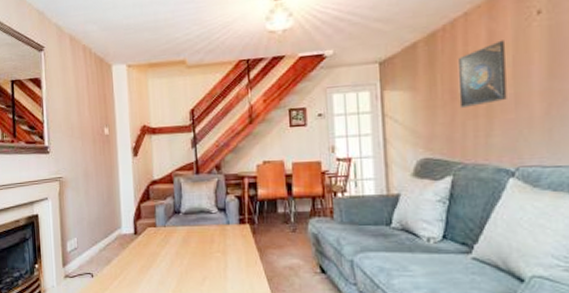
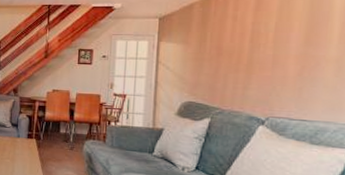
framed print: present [457,40,507,109] -> none [224,9,270,63]

